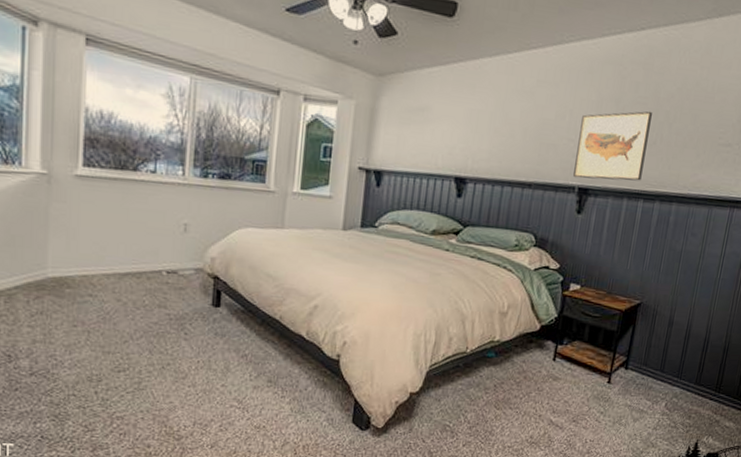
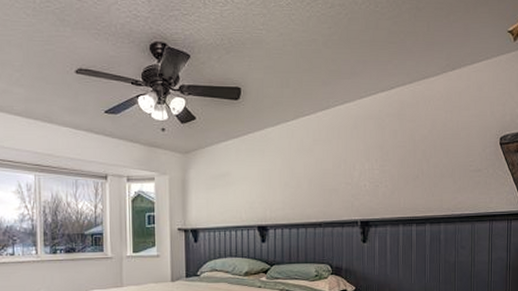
wall art: present [573,111,652,181] -> none [355,152,411,214]

